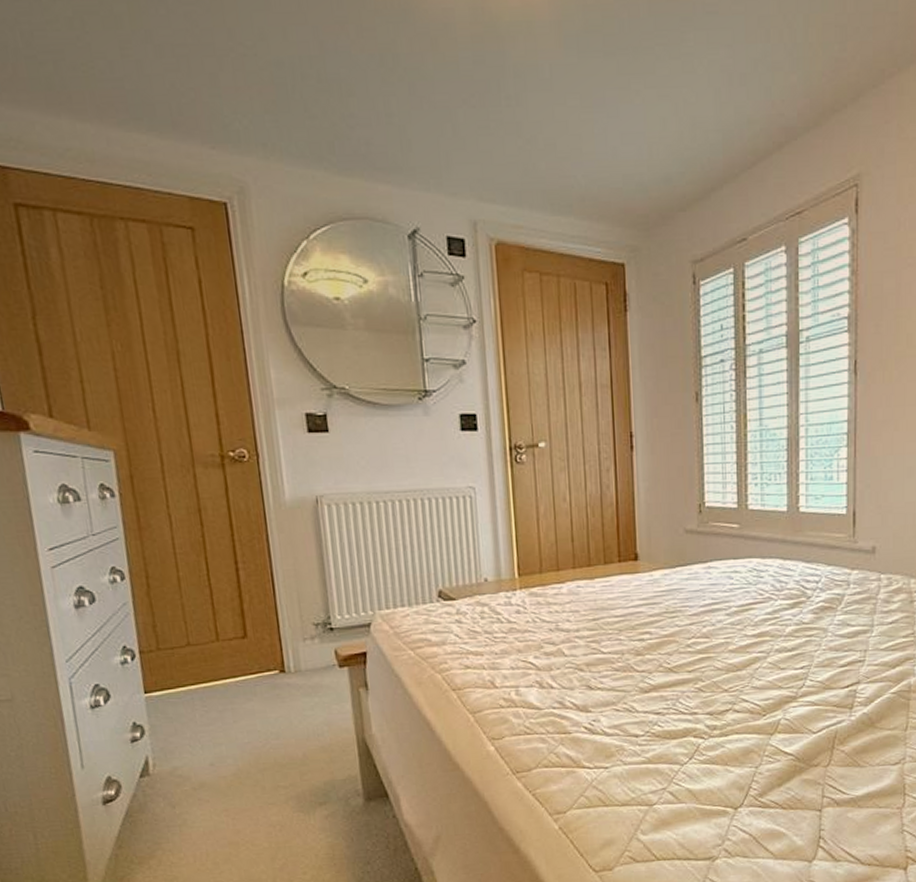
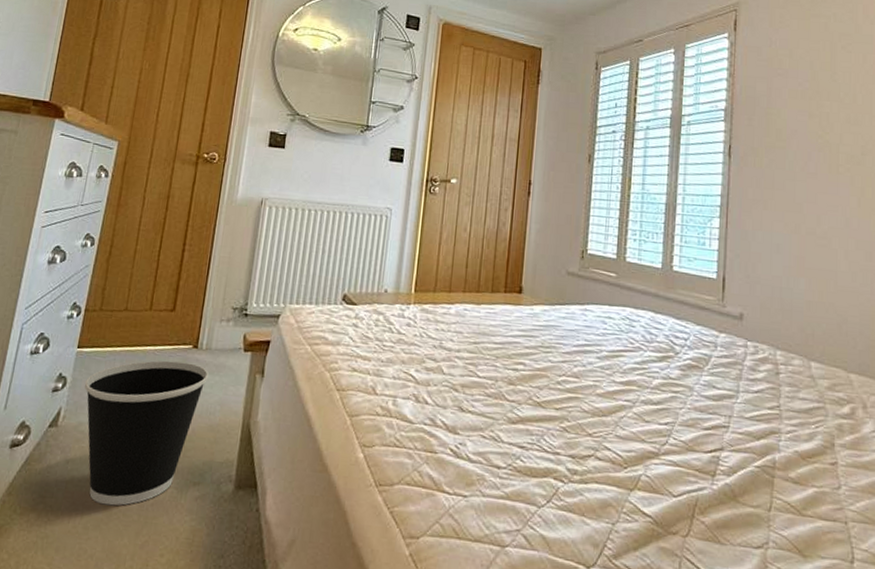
wastebasket: none [165,688,306,840] -> present [84,360,209,506]

